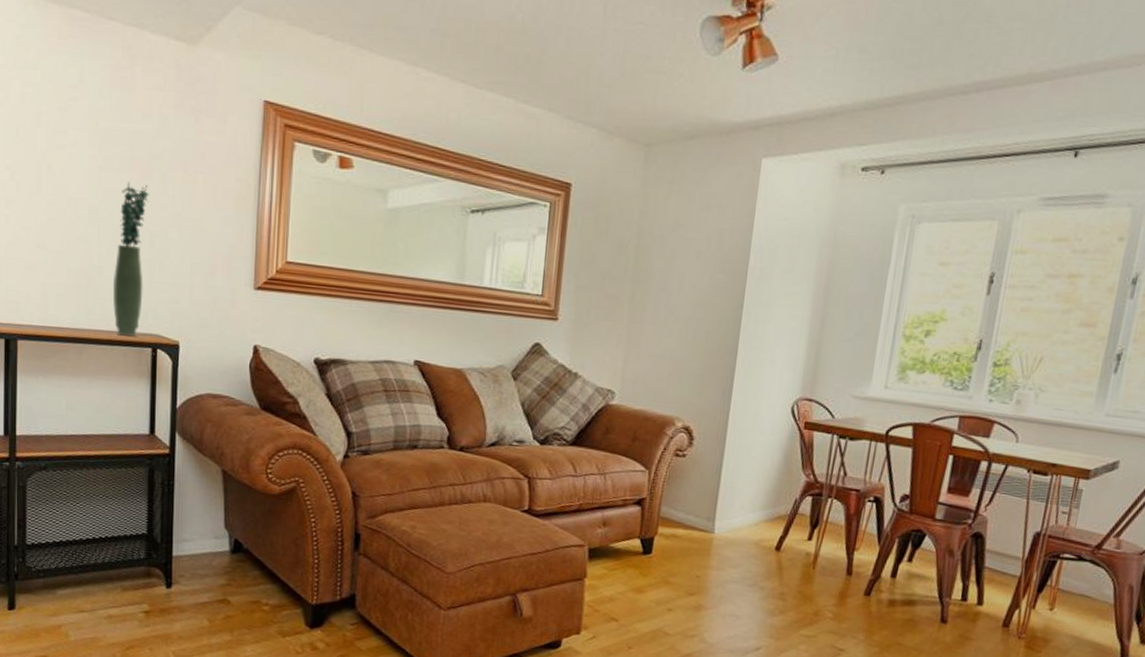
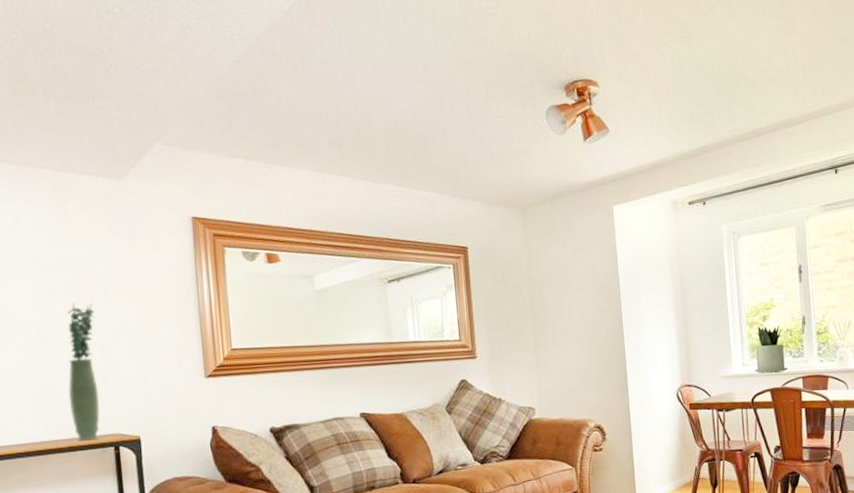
planter: none [898,342,948,405] -> present [754,324,788,373]

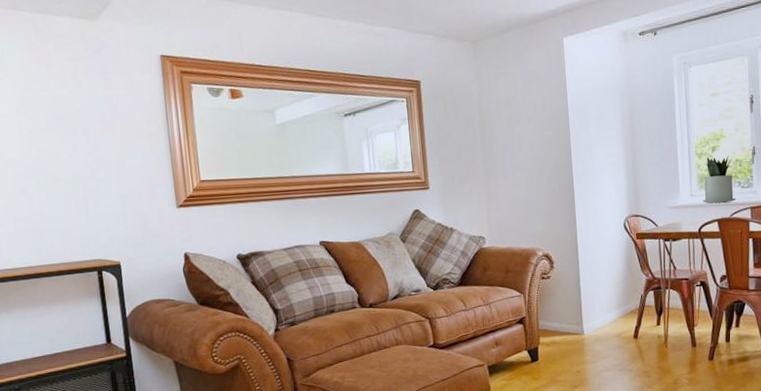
vase: present [67,303,100,441] -> none [51,138,84,266]

